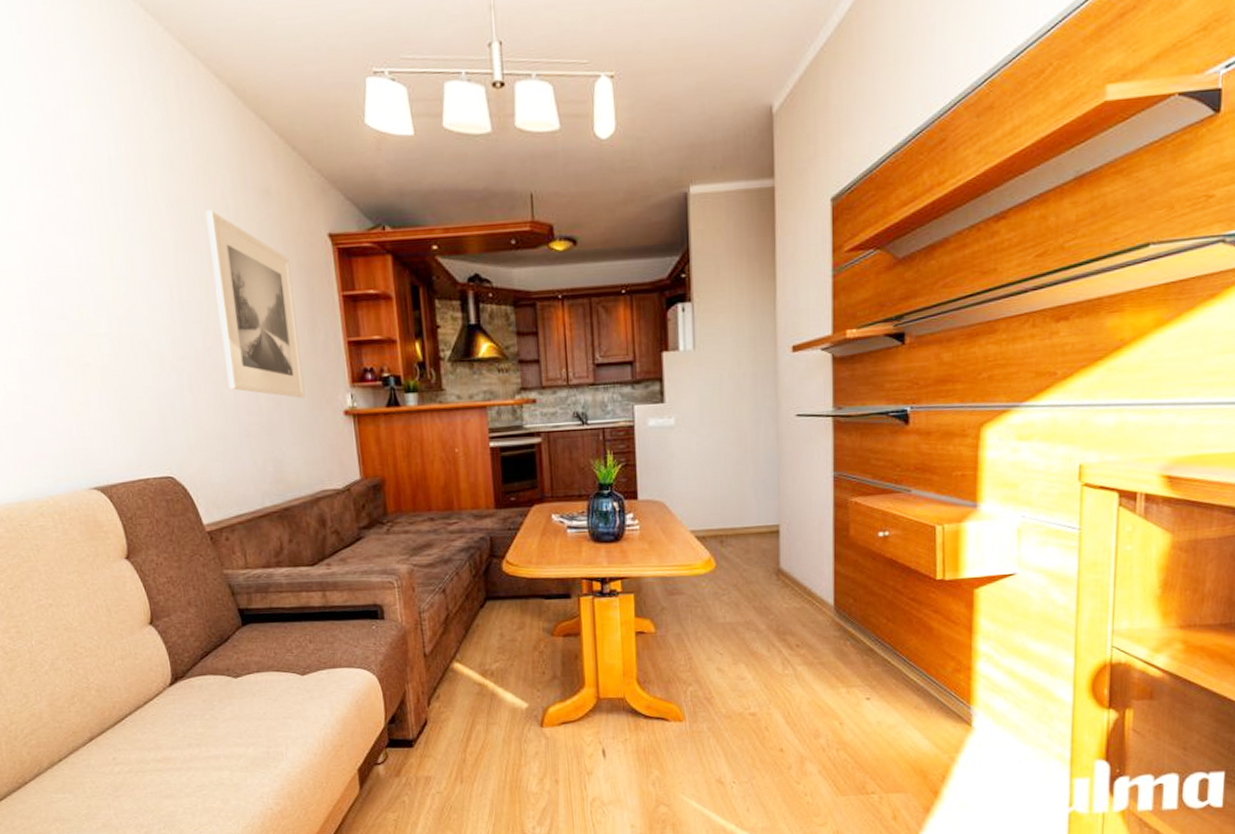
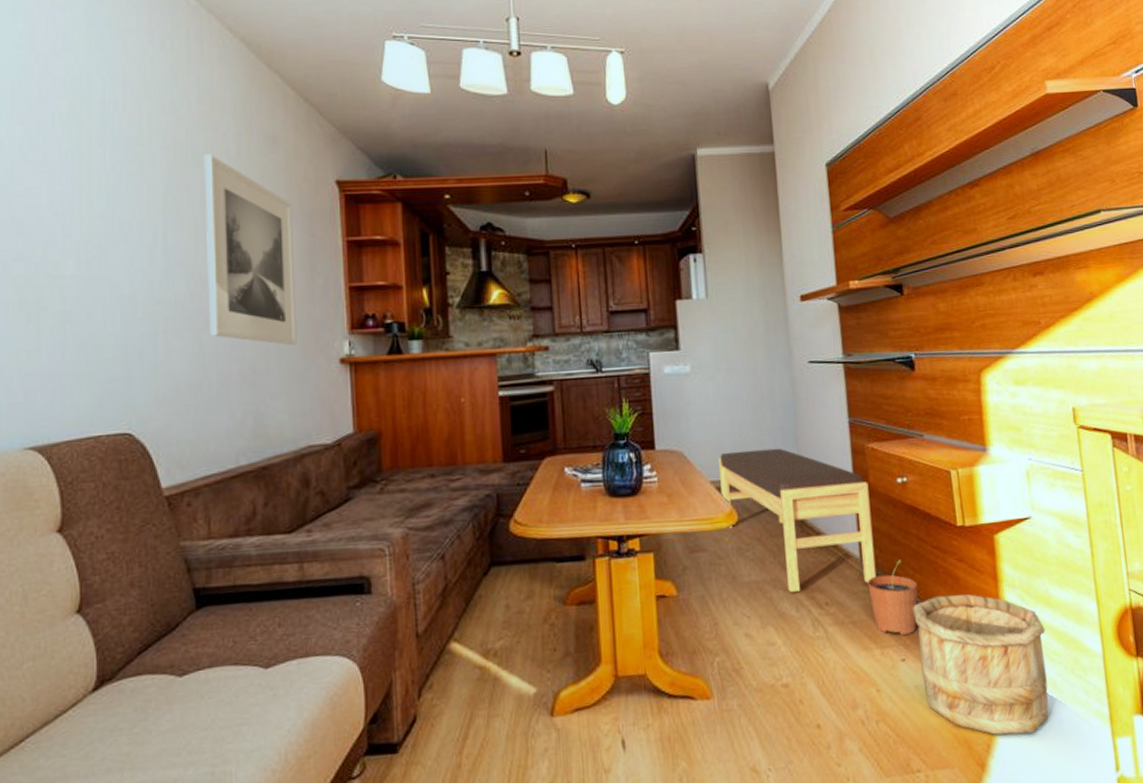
bench: none [699,500,849,634] -> present [719,448,877,592]
plant pot: none [839,609,890,677] -> present [867,560,918,635]
wooden bucket: none [881,643,1016,769] -> present [912,594,1049,735]

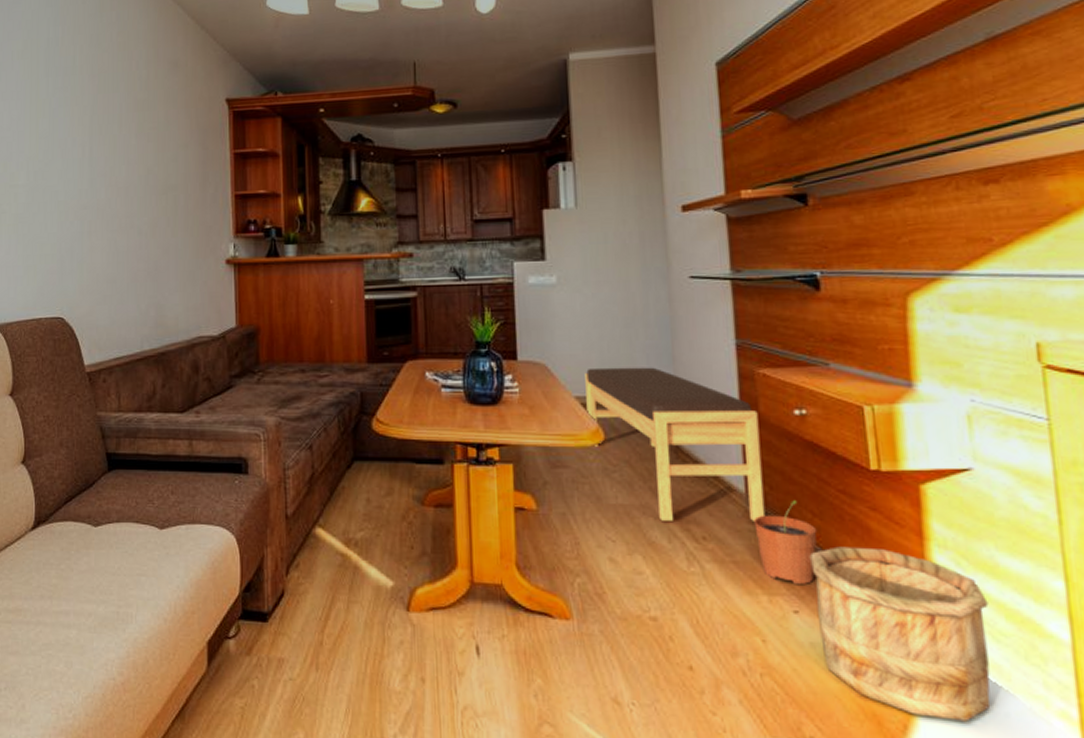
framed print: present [204,154,297,346] -> none [121,79,191,247]

